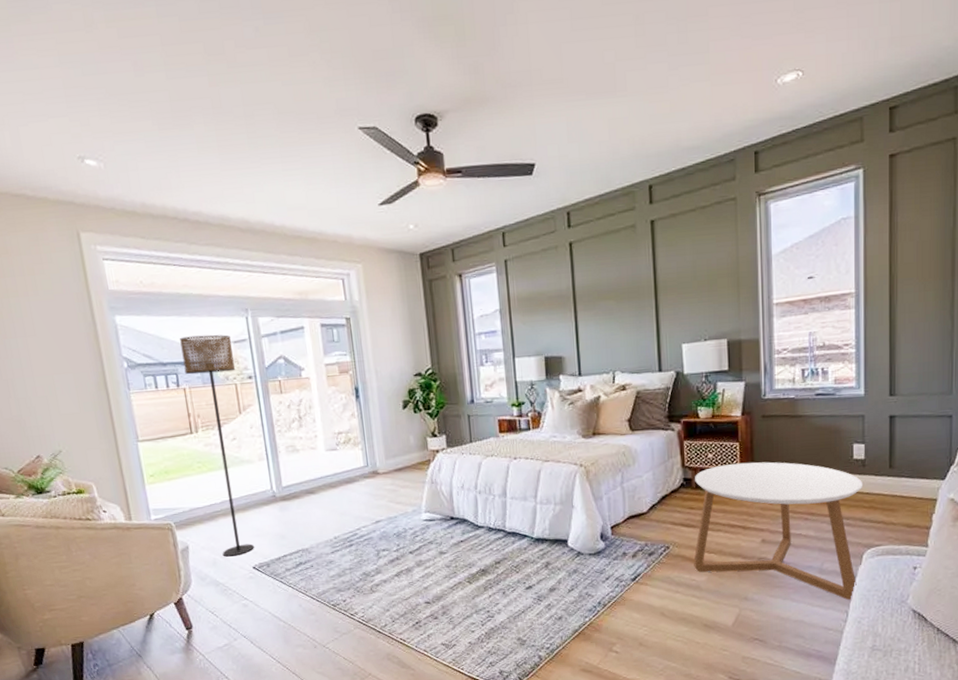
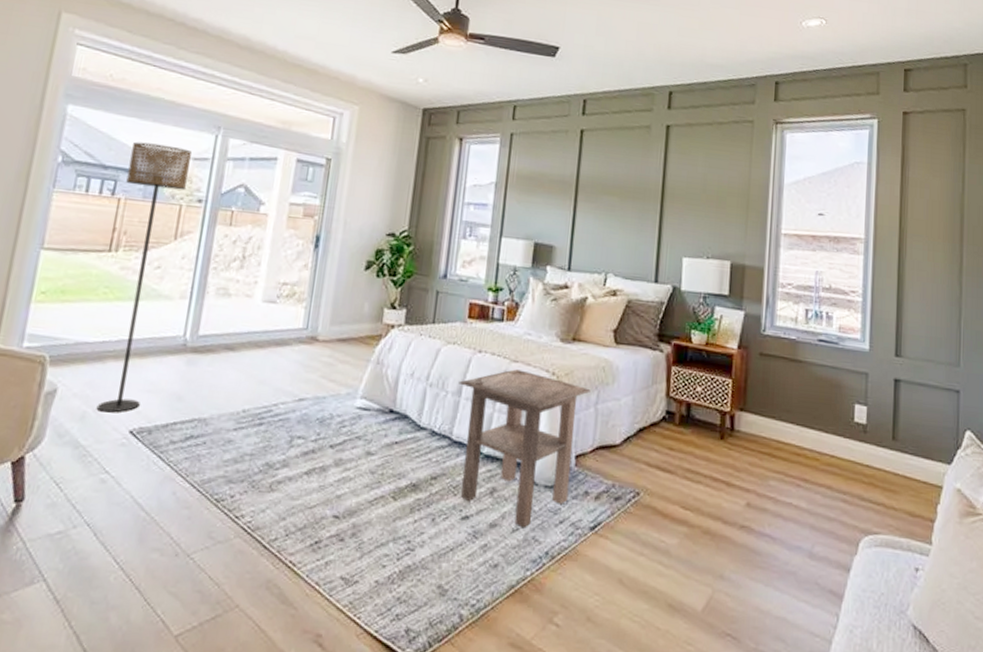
side table: none [502,467,615,587] -> present [458,369,591,527]
coffee table: present [693,461,864,600] -> none [665,402,864,600]

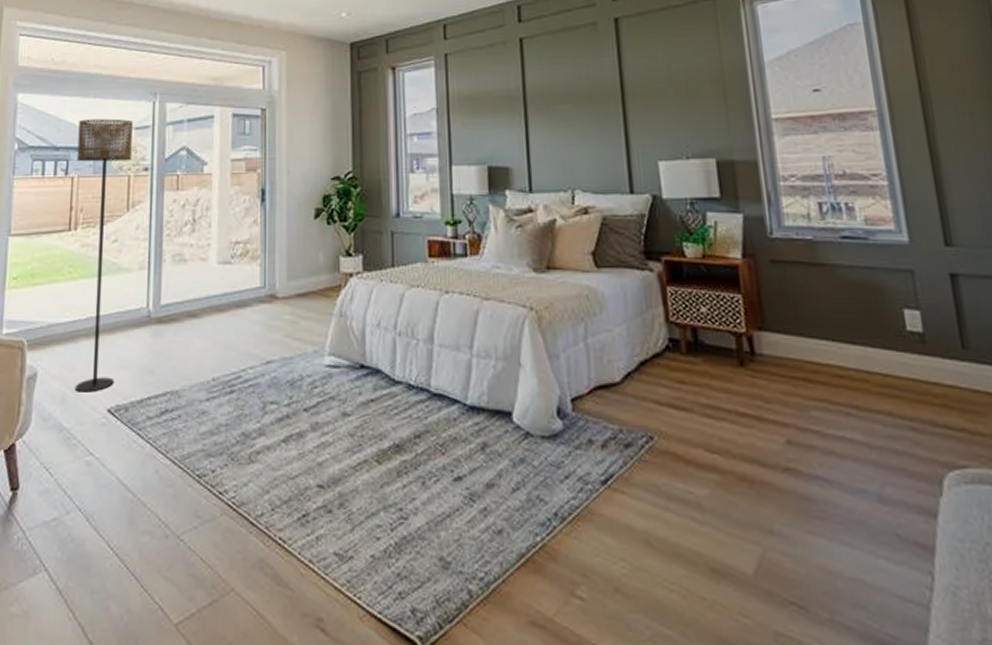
side table: present [458,369,591,527] -> none [429,308,577,485]

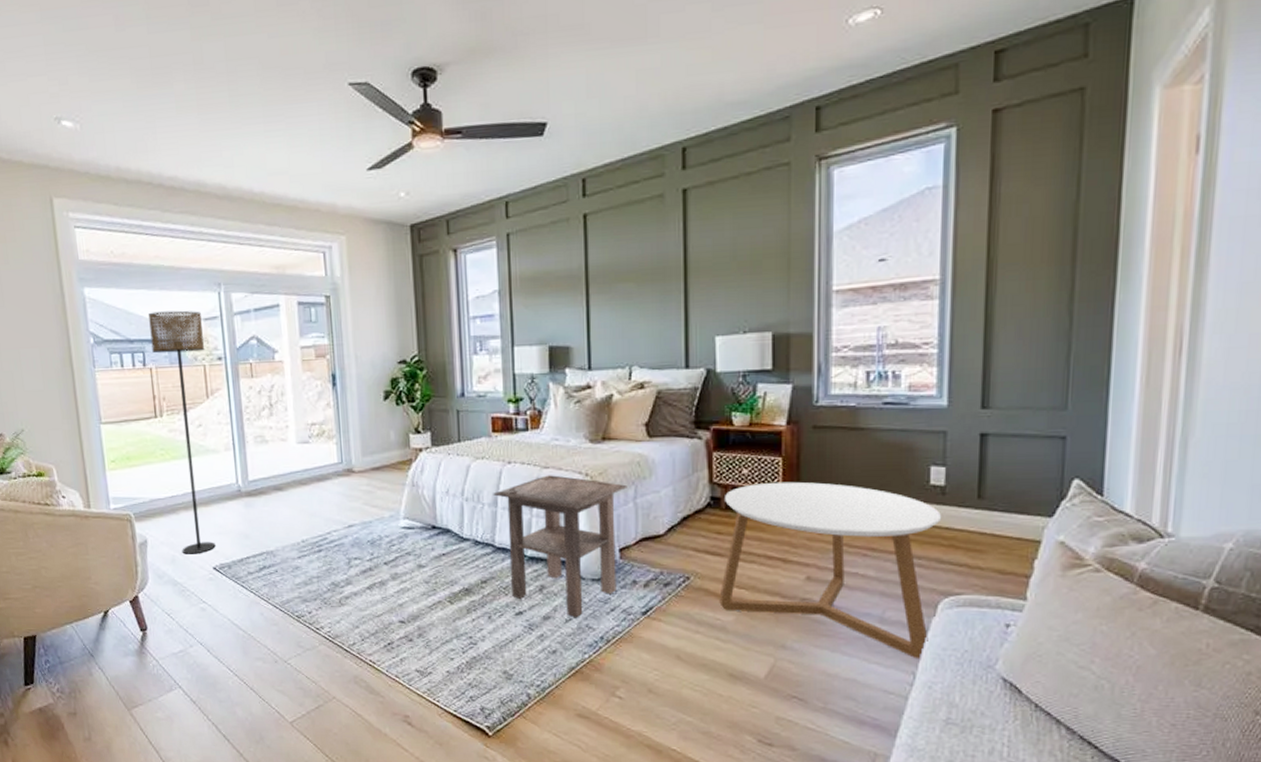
side table: none [429,308,577,485] -> present [493,475,627,617]
coffee table: none [684,323,940,554] -> present [719,481,942,659]

